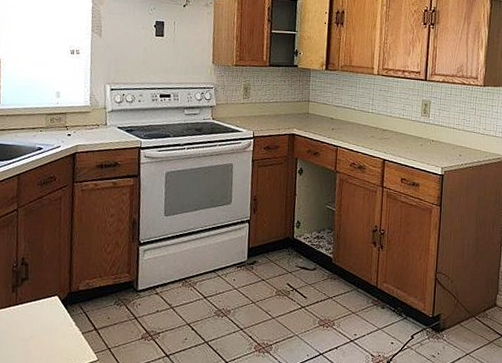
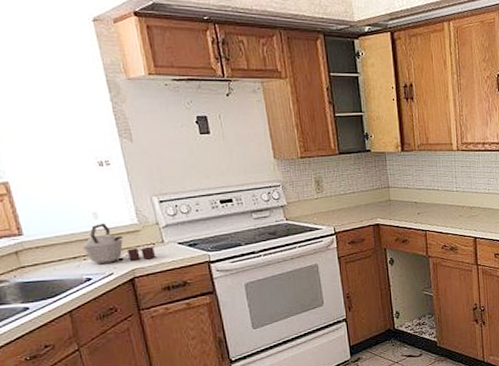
kettle: none [42,101,98,138] -> present [82,222,156,264]

